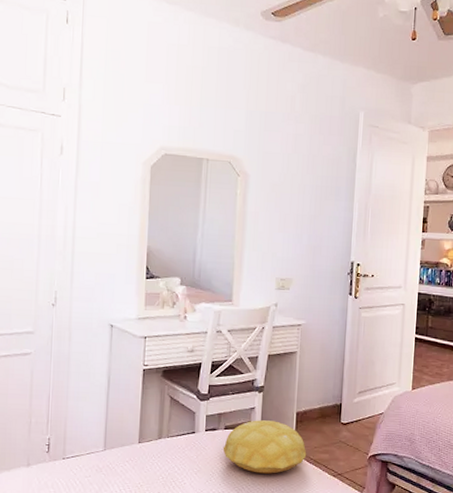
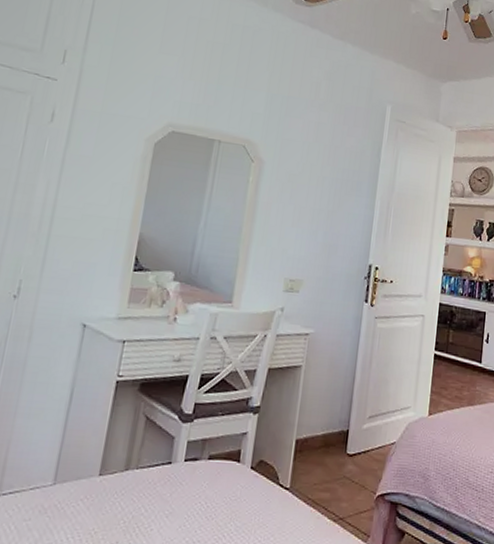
cushion: present [222,420,307,474] -> none [203,448,305,518]

